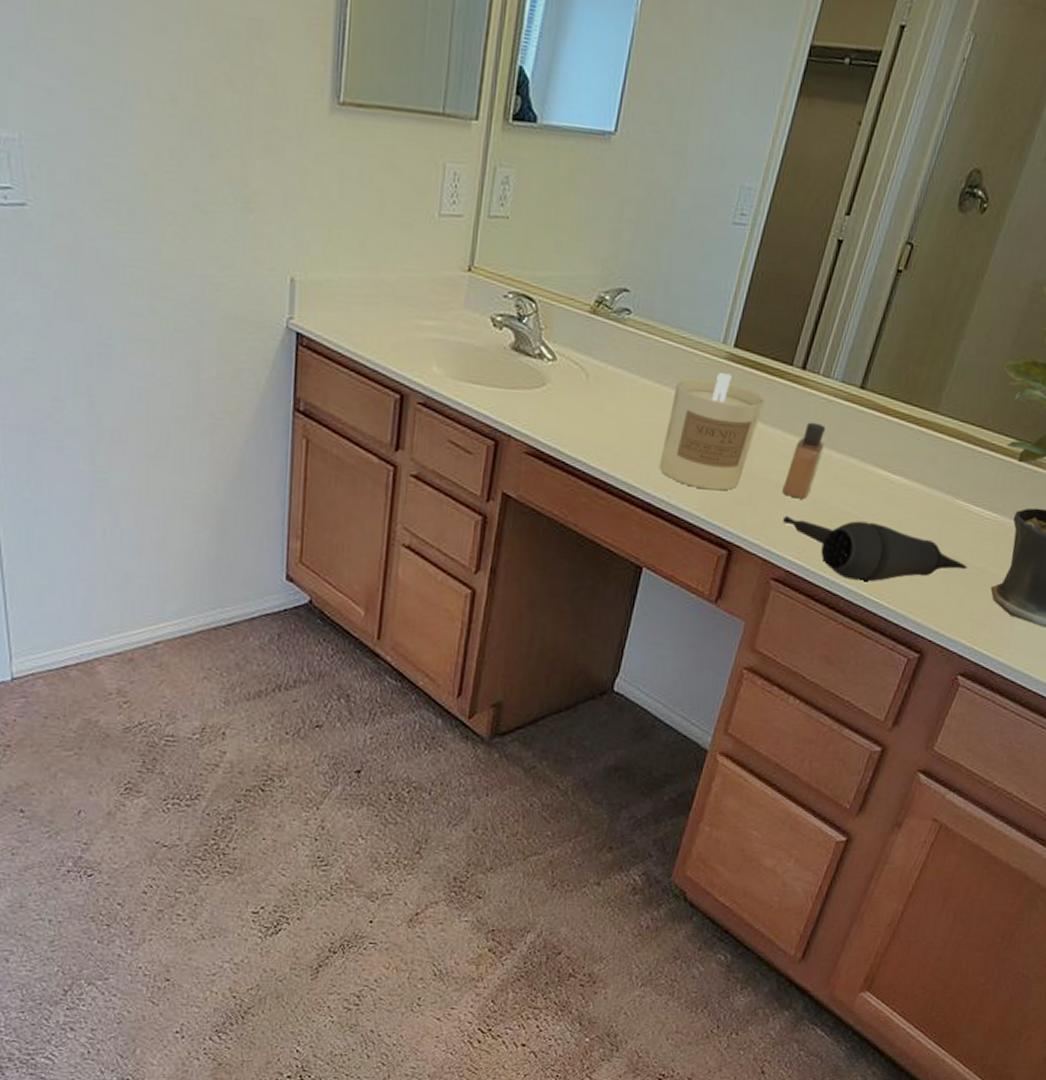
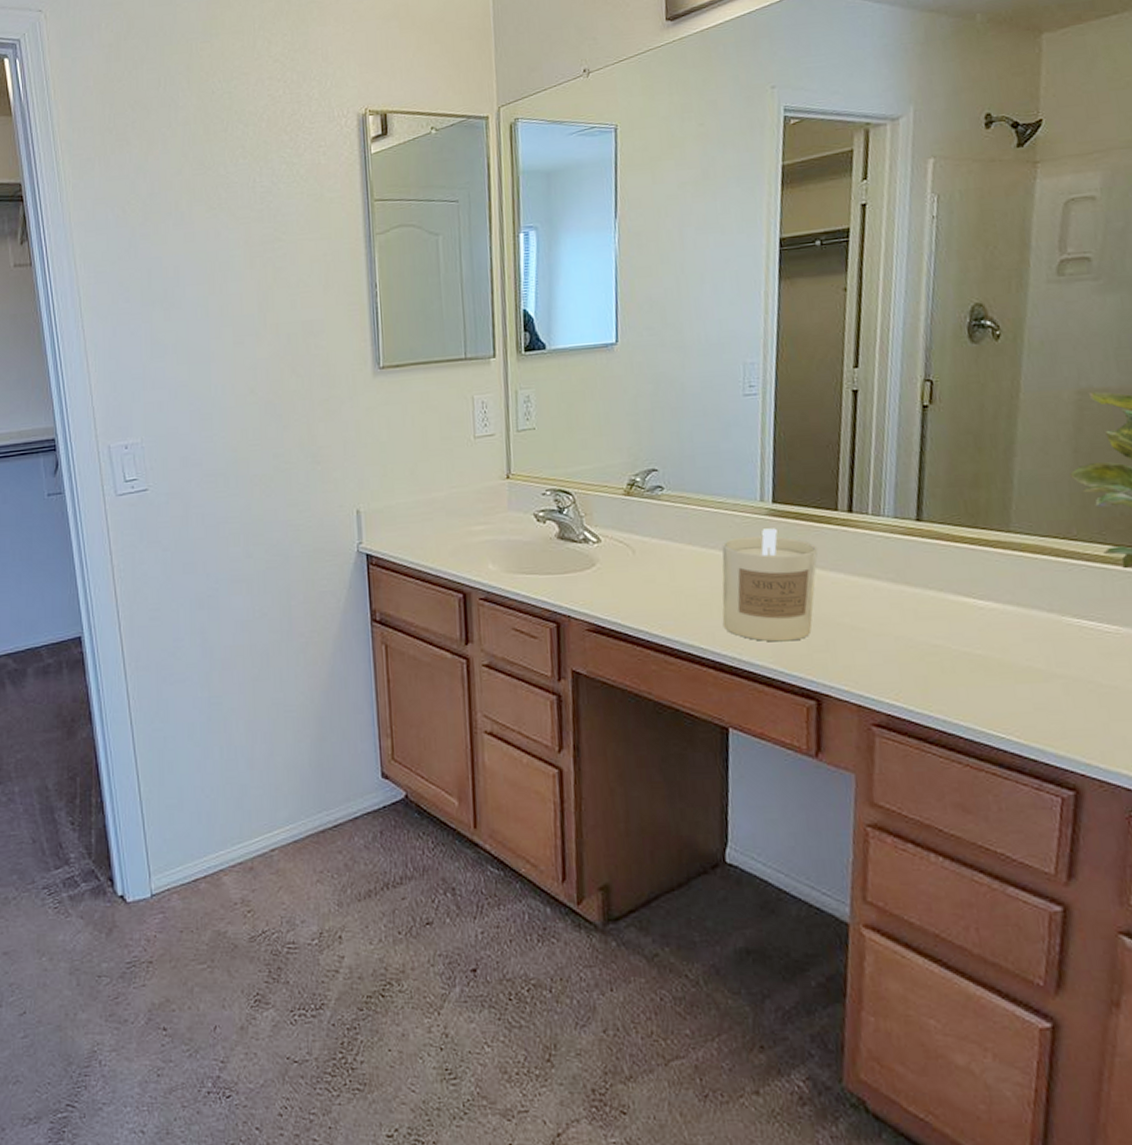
perfume: present [782,422,826,499] -> none [859,560,895,639]
hair dryer: present [782,515,967,582] -> none [868,652,1102,718]

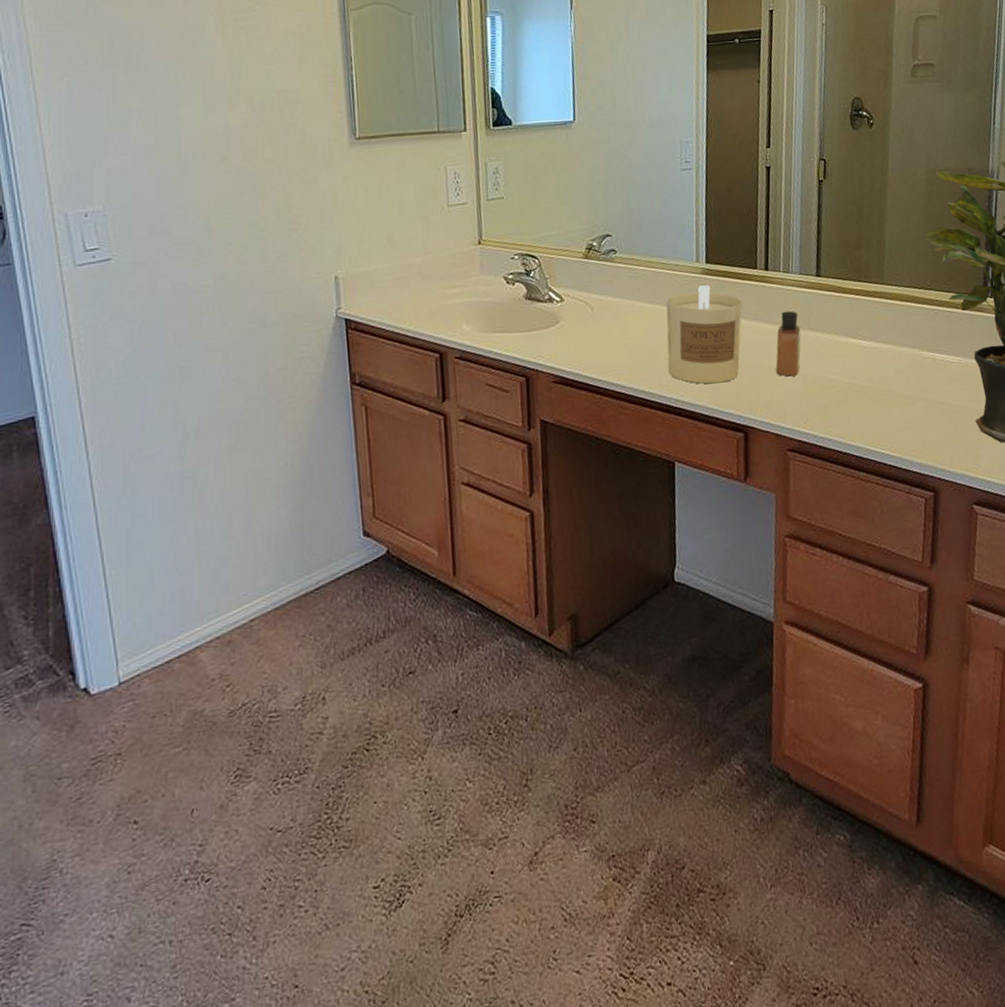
perfume: none [859,560,895,639] -> present [775,310,802,377]

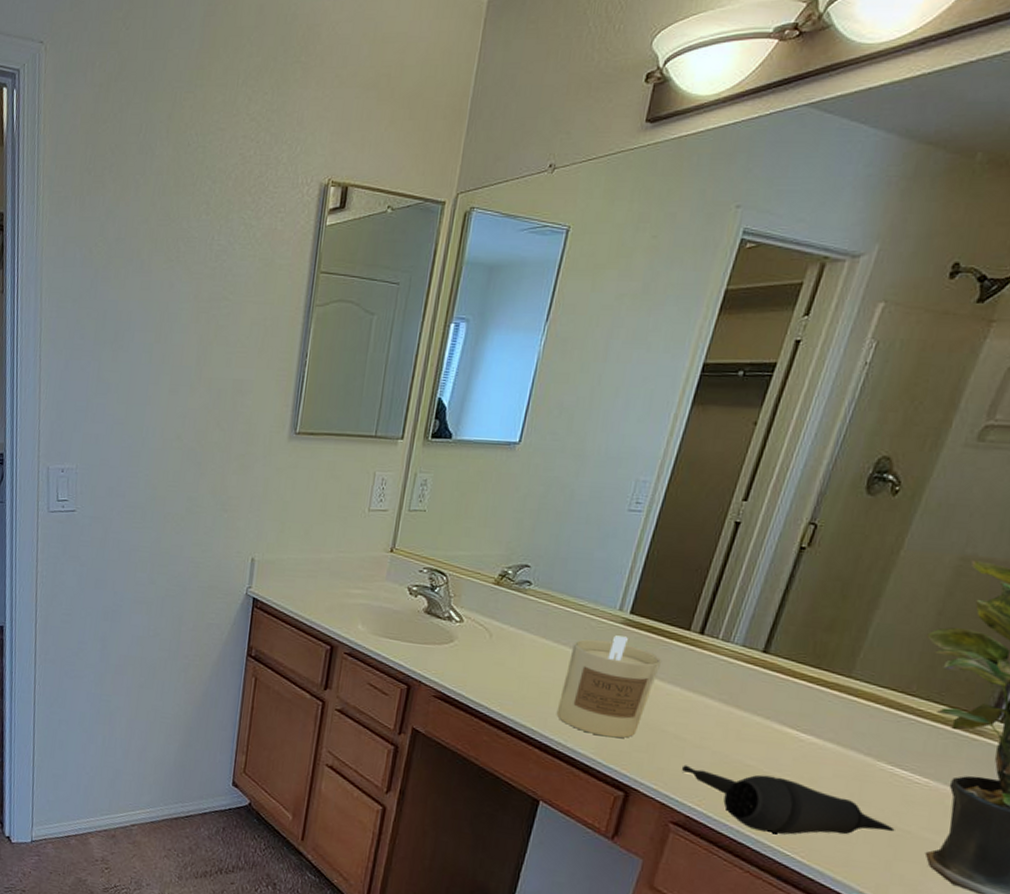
perfume: present [775,310,802,377] -> none [681,681,727,751]
hair dryer: none [782,384,950,438] -> present [681,765,895,835]

